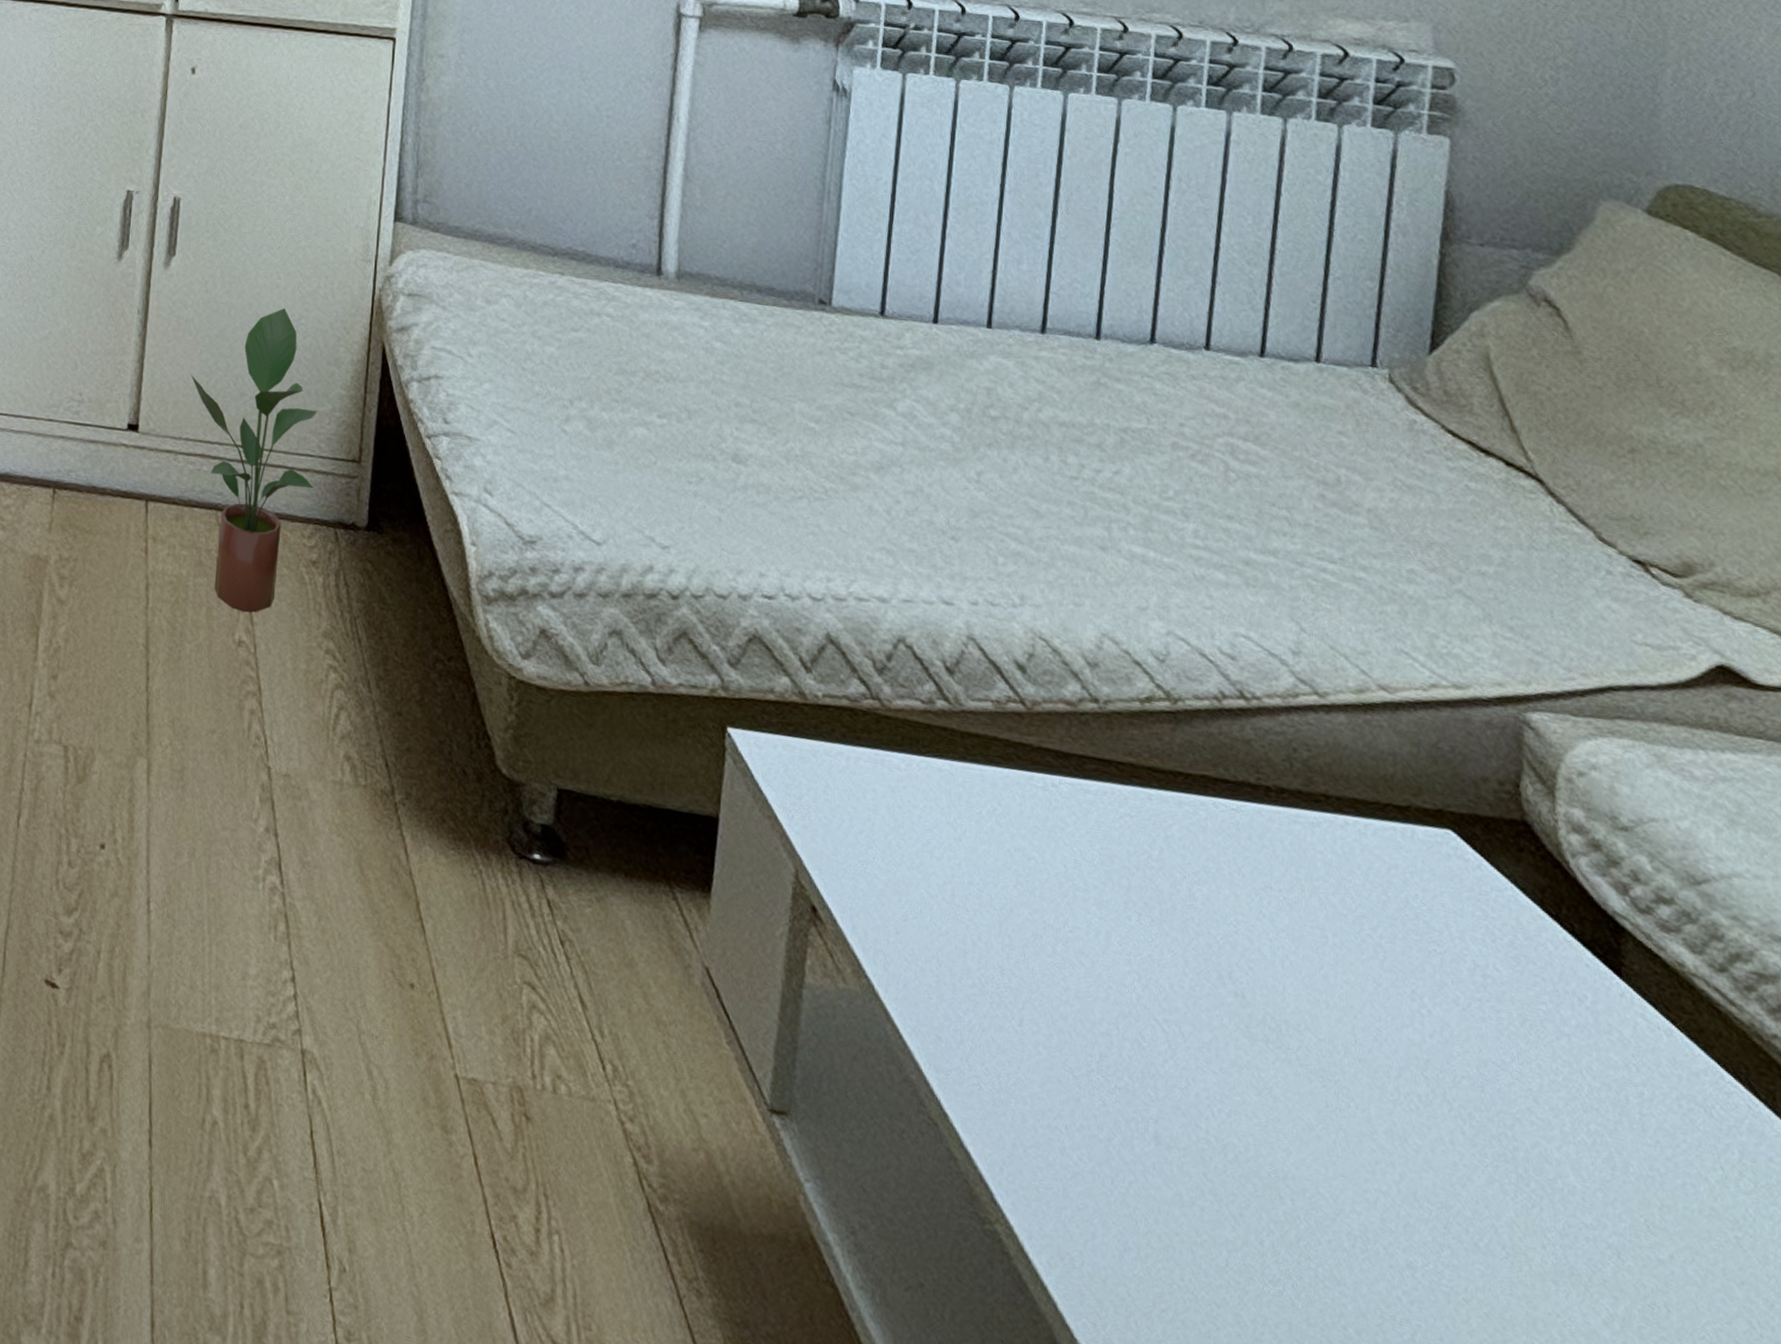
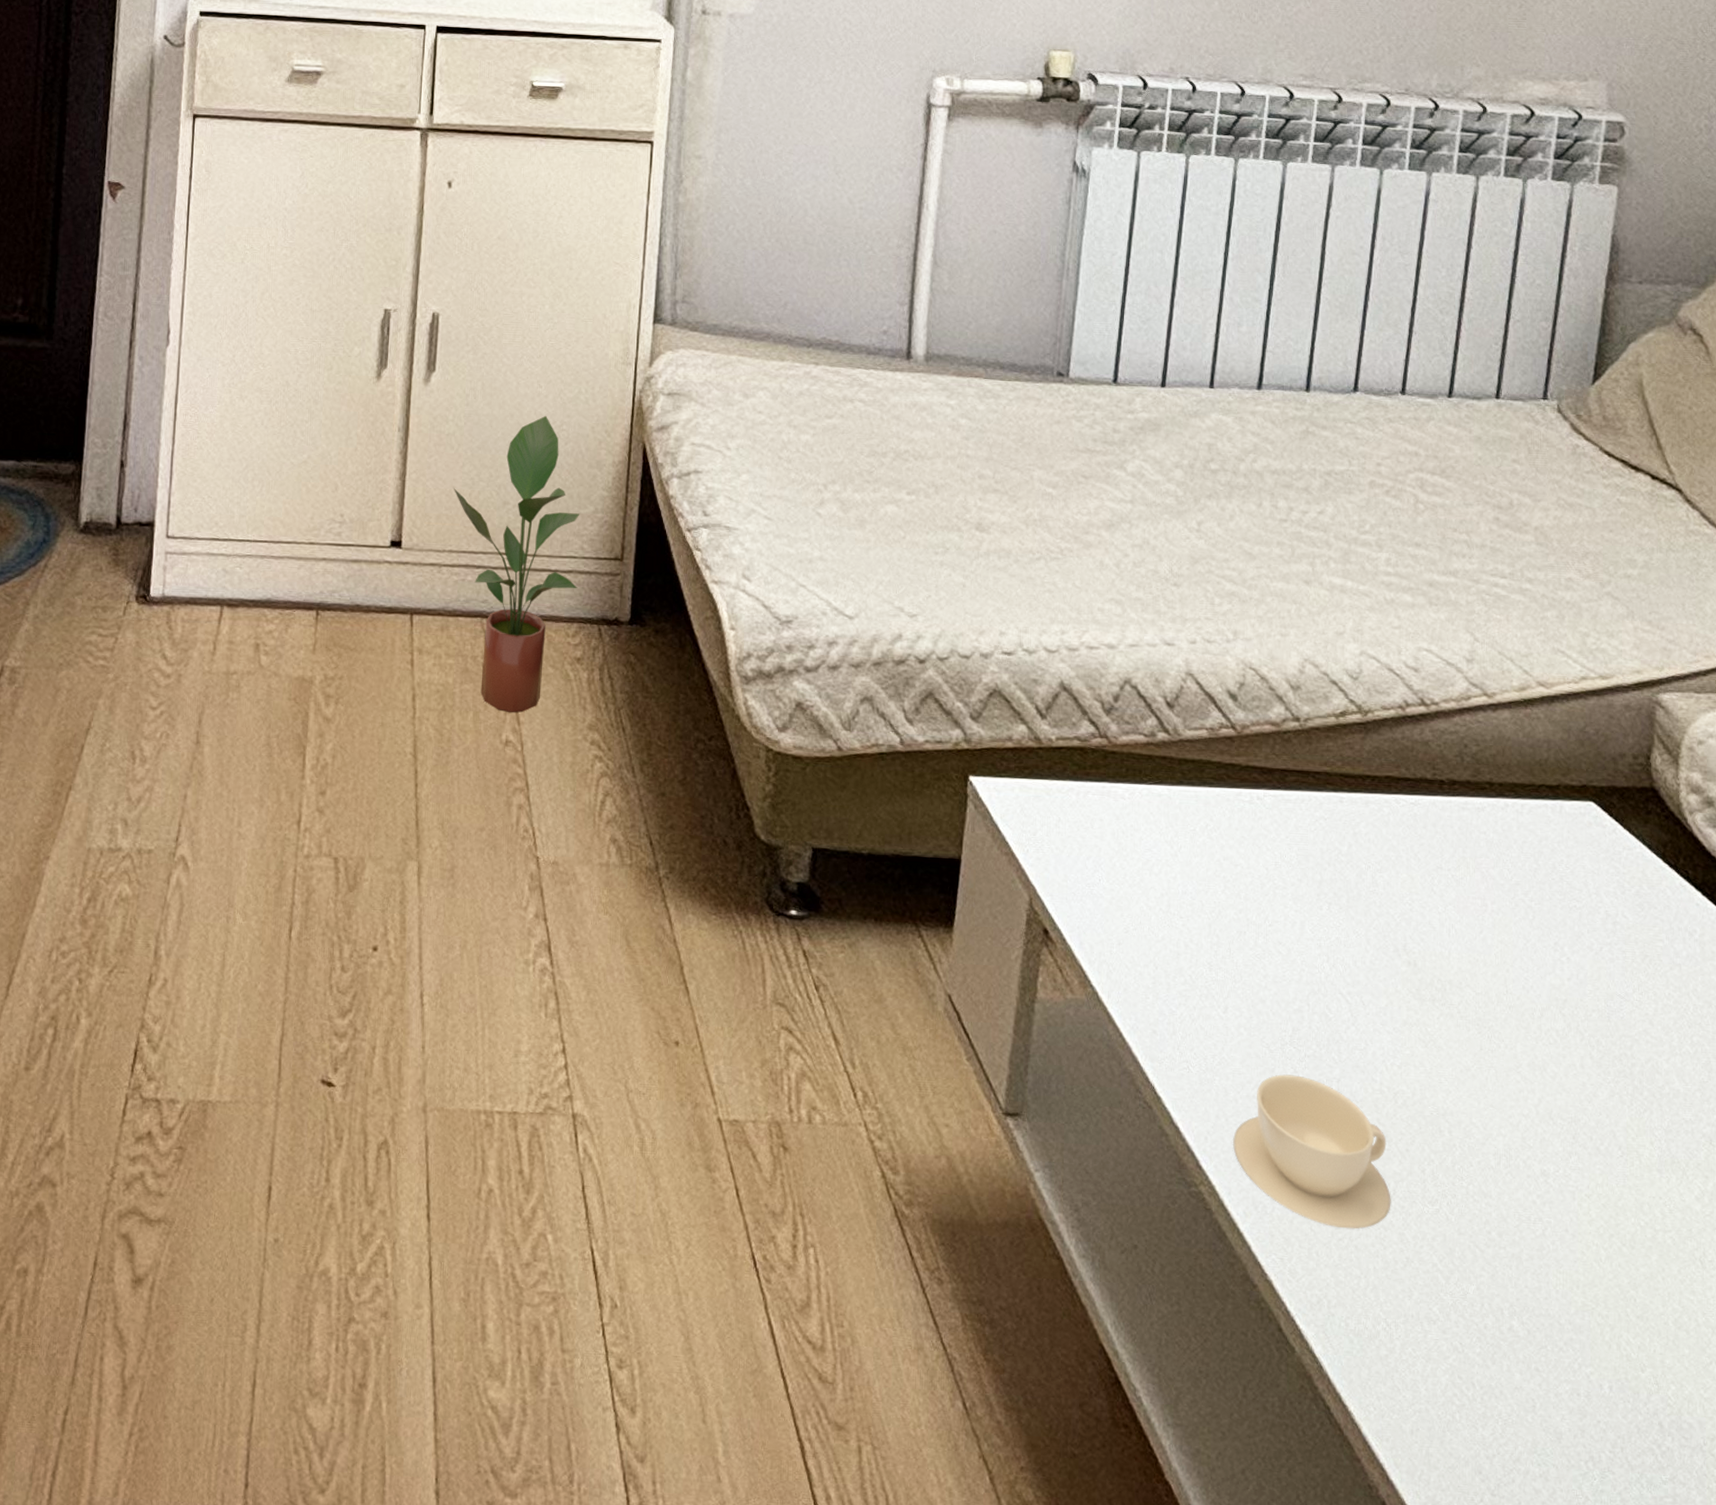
teacup: none [1033,1105,1224,1302] -> present [1233,1074,1391,1229]

